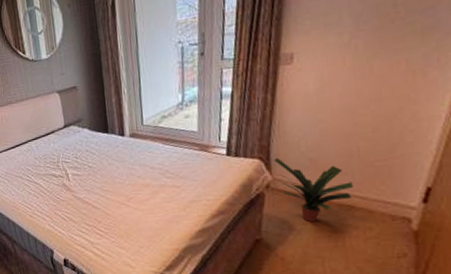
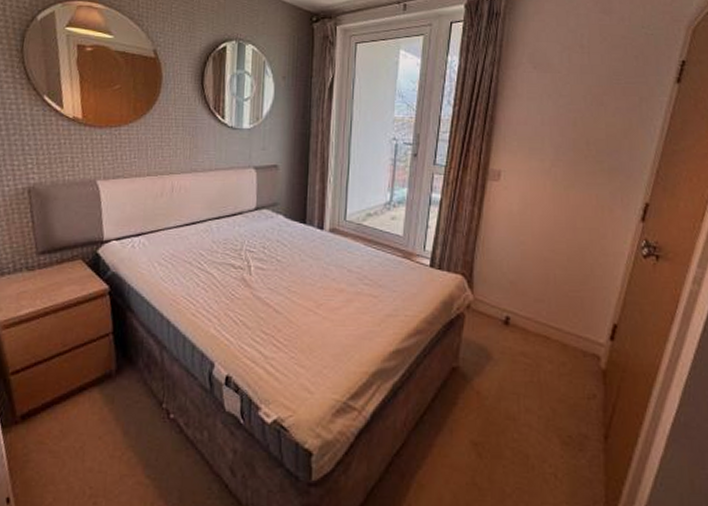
potted plant: present [273,157,354,223] -> none [476,275,550,352]

